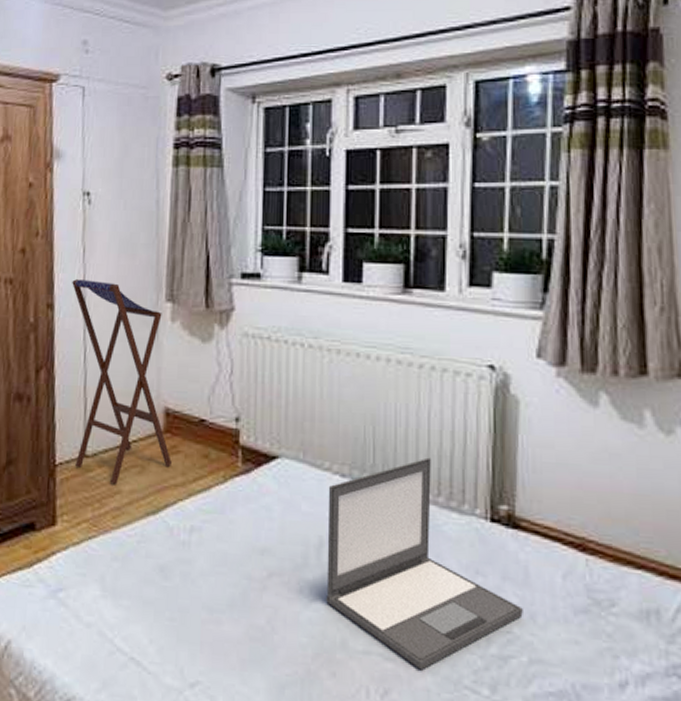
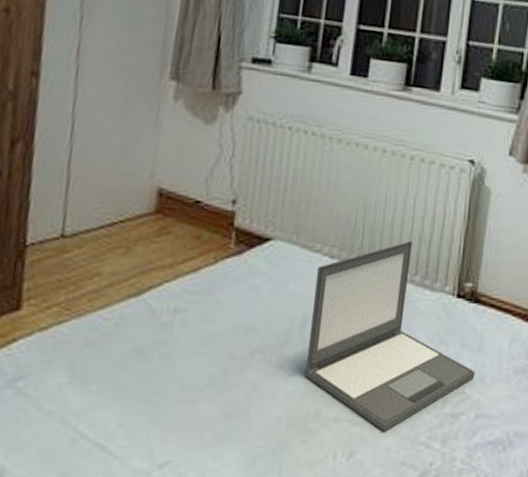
stool: present [72,279,172,484] -> none [50,47,165,265]

